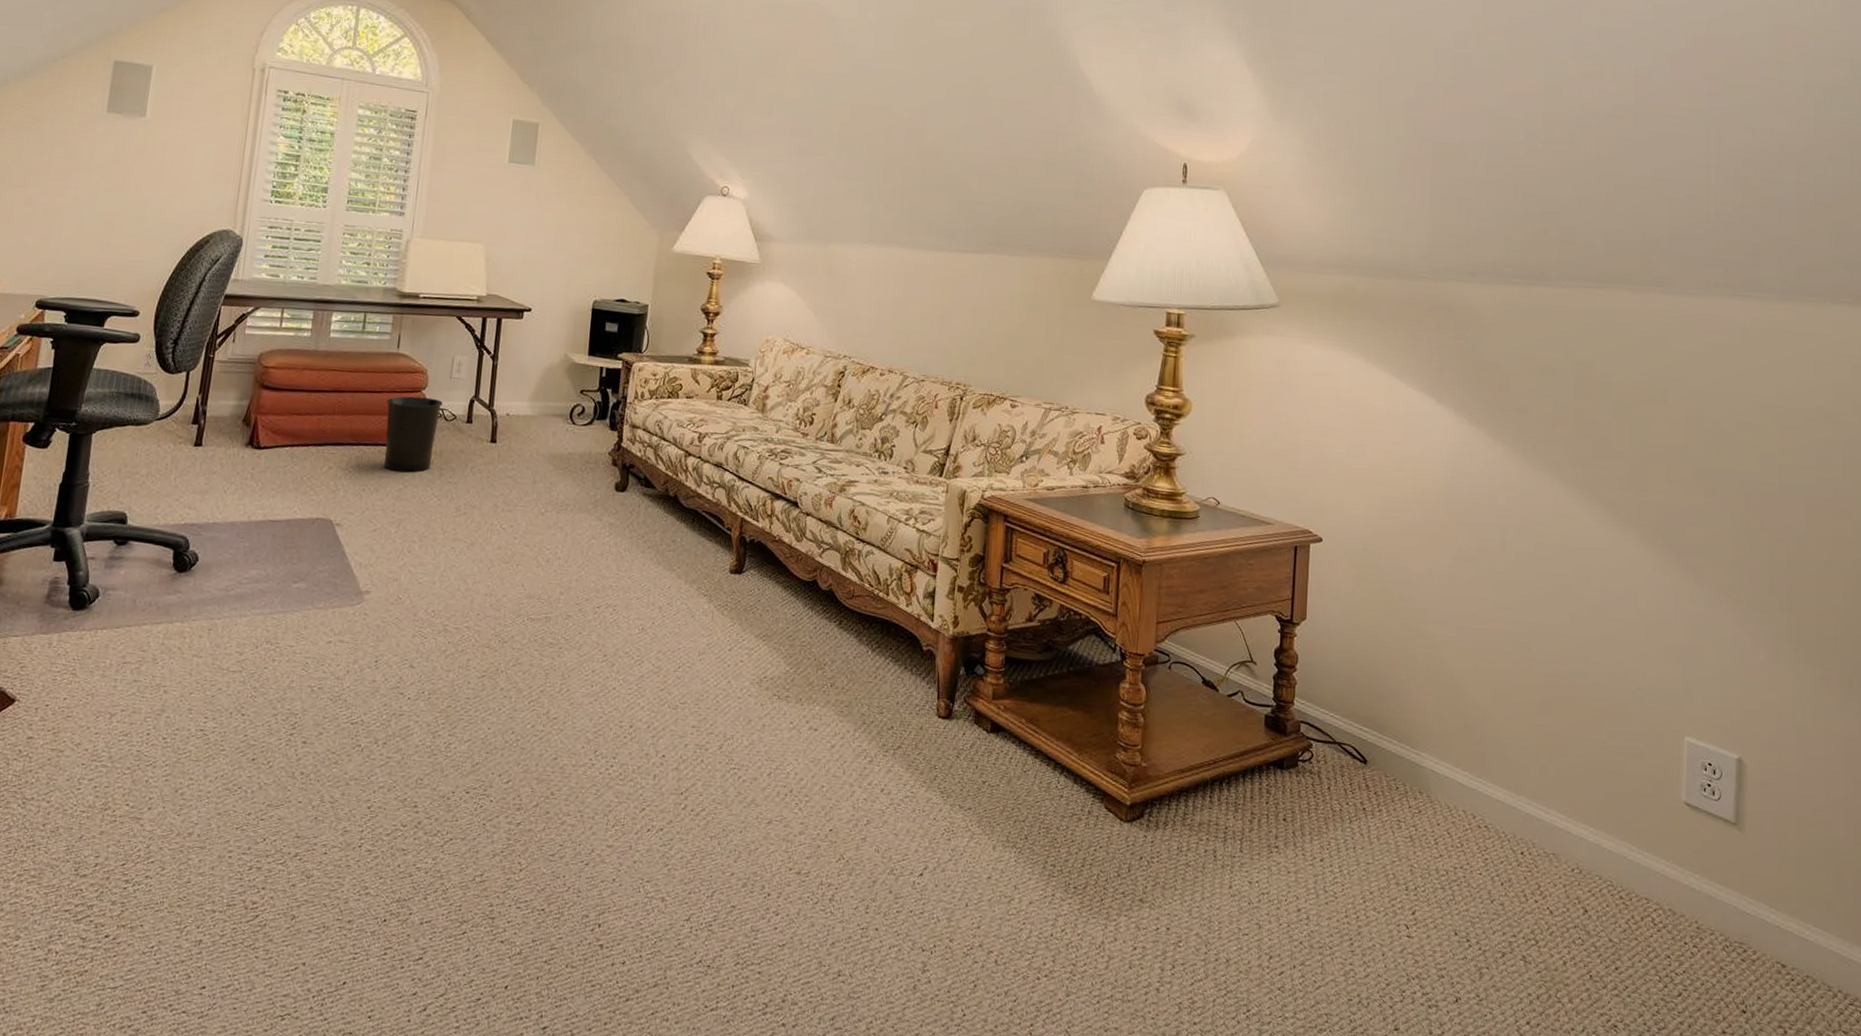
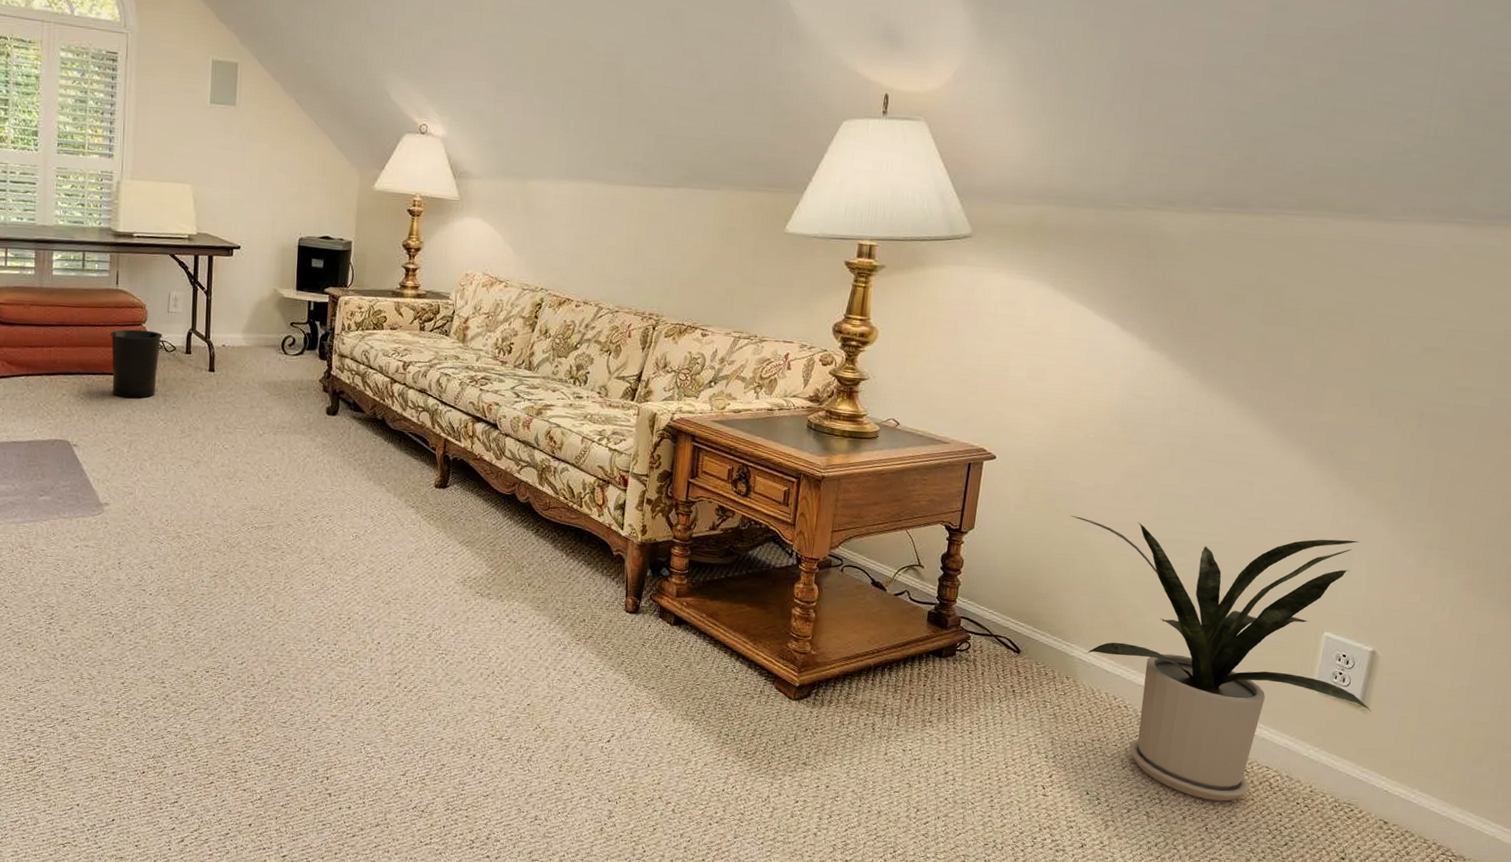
house plant: none [1406,605,1748,942] -> present [1071,516,1372,802]

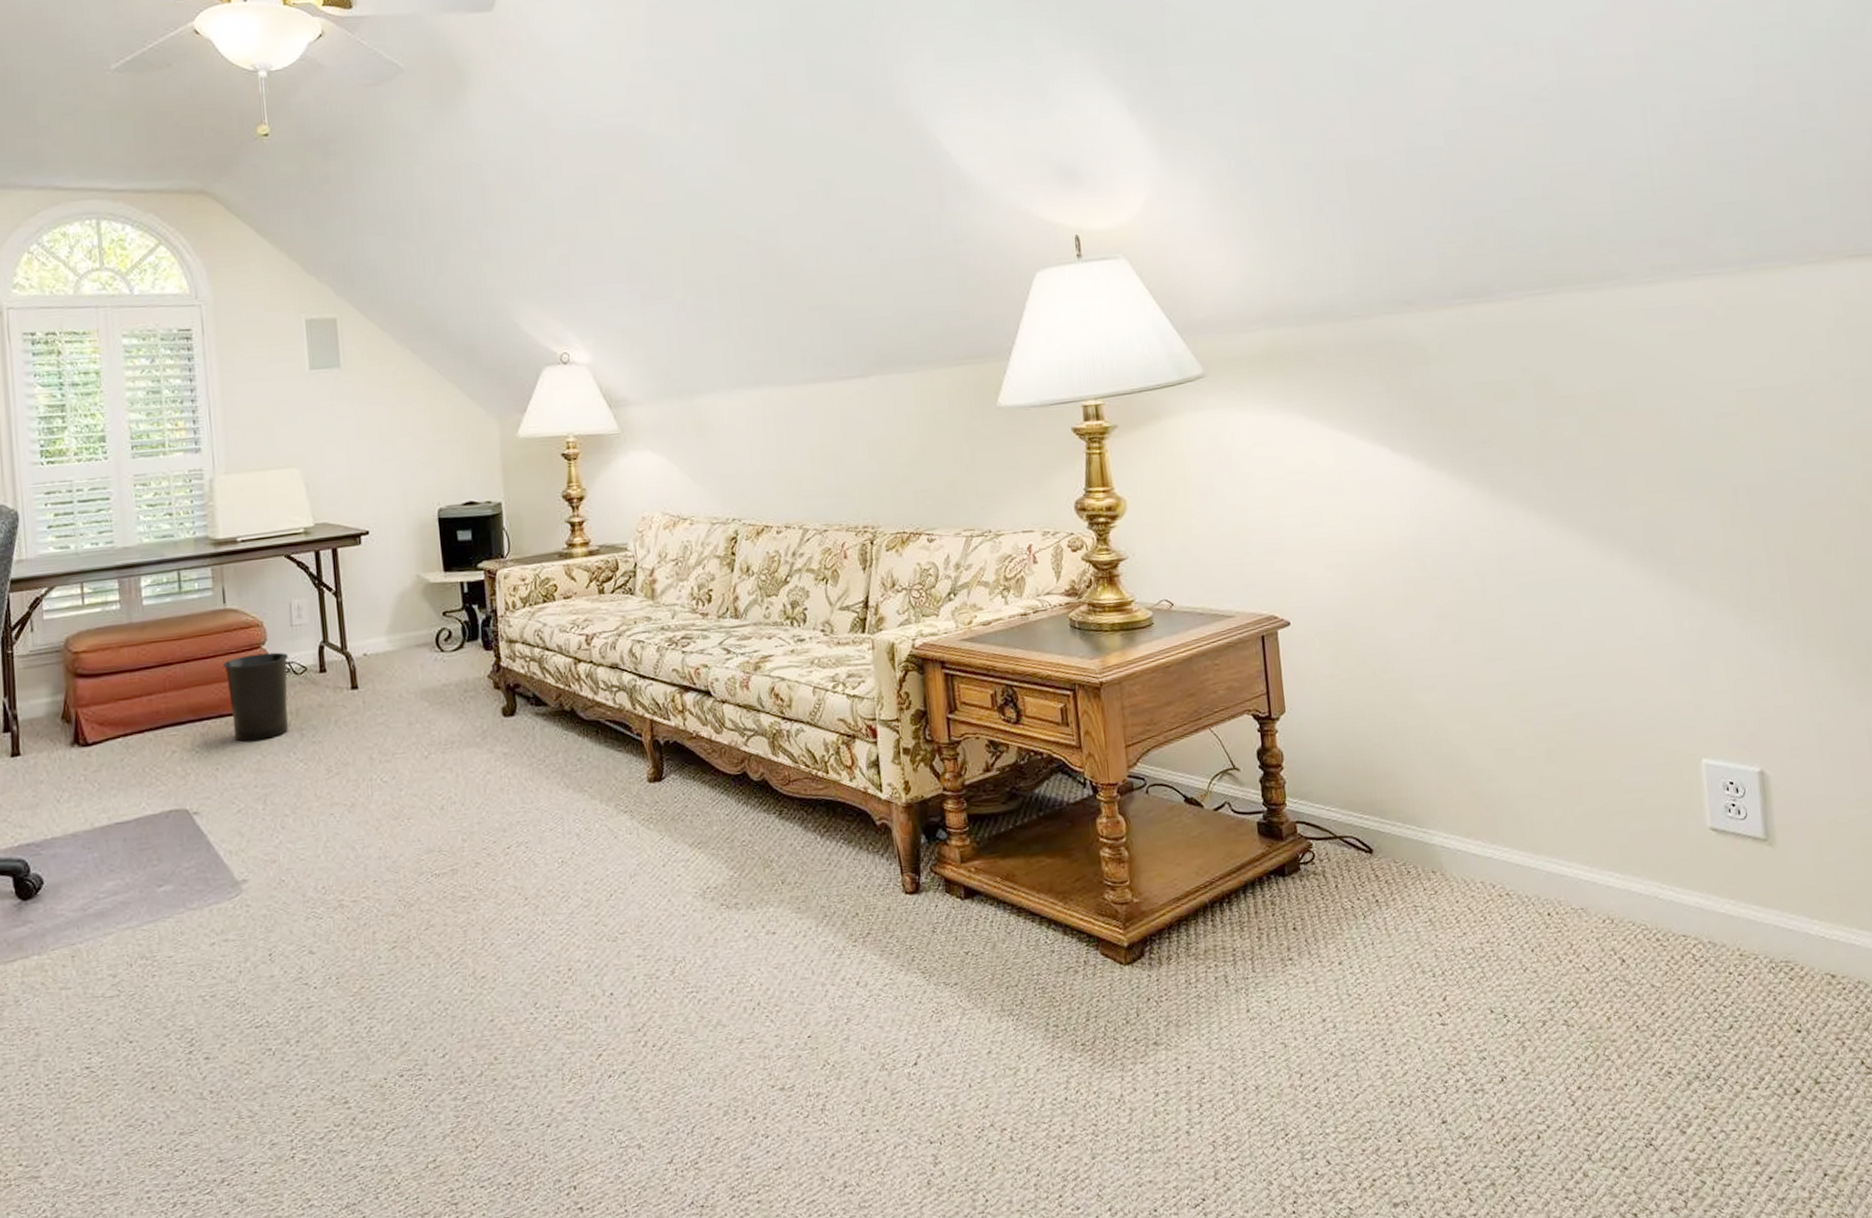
house plant: present [1071,516,1372,802] -> none [1390,645,1780,991]

